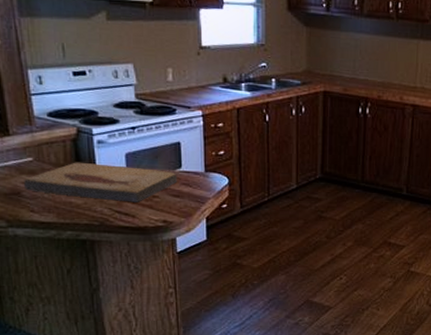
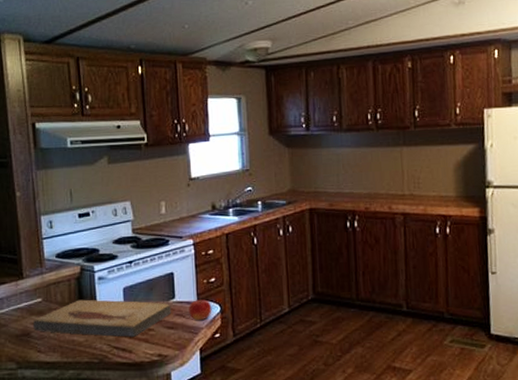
fruit: none [196,170,220,190] -> present [189,298,212,320]

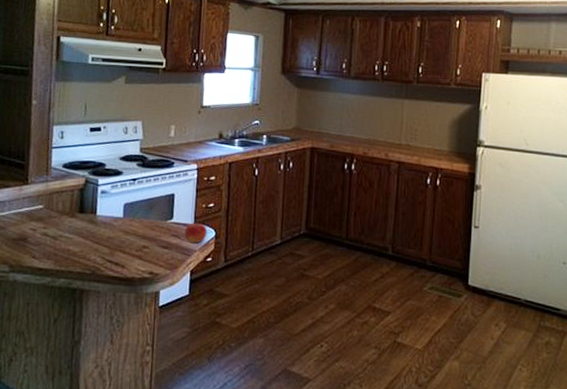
fish fossil: present [33,299,172,337] -> none [31,210,168,252]

